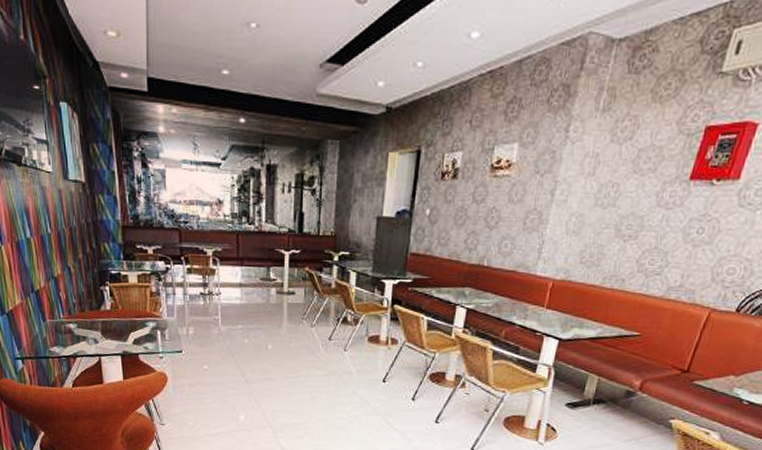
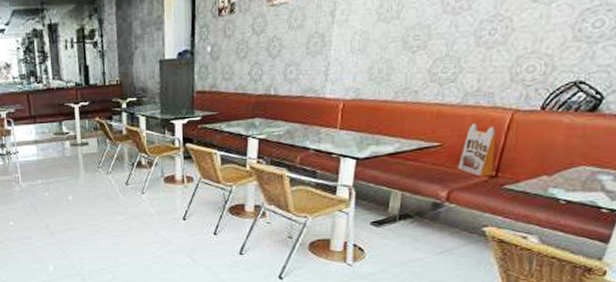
shopping bag: none [653,317,693,371] -> present [457,123,496,177]

